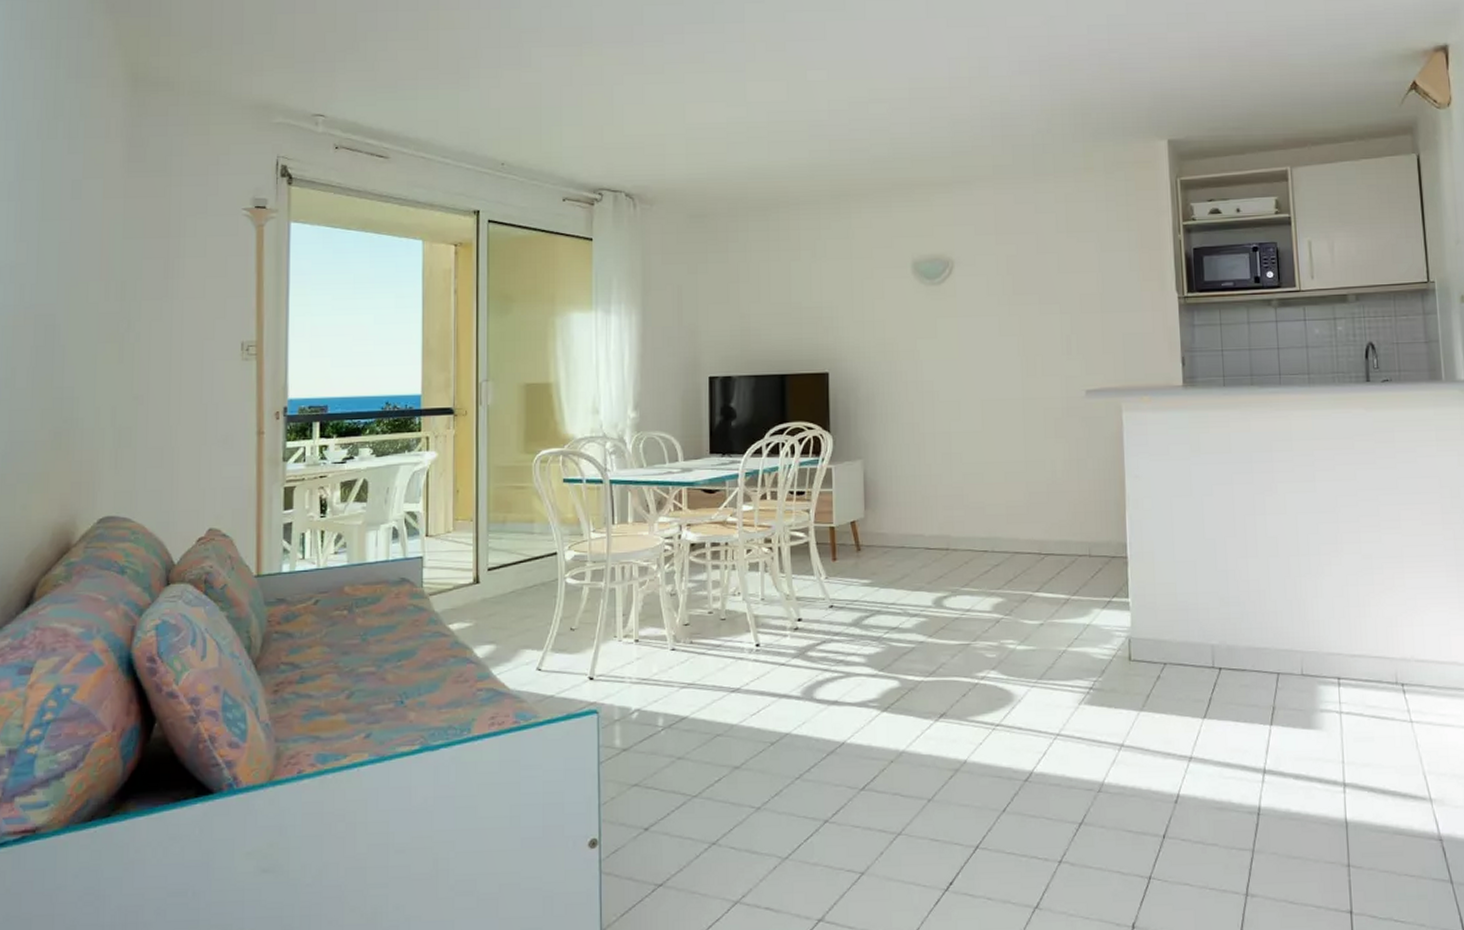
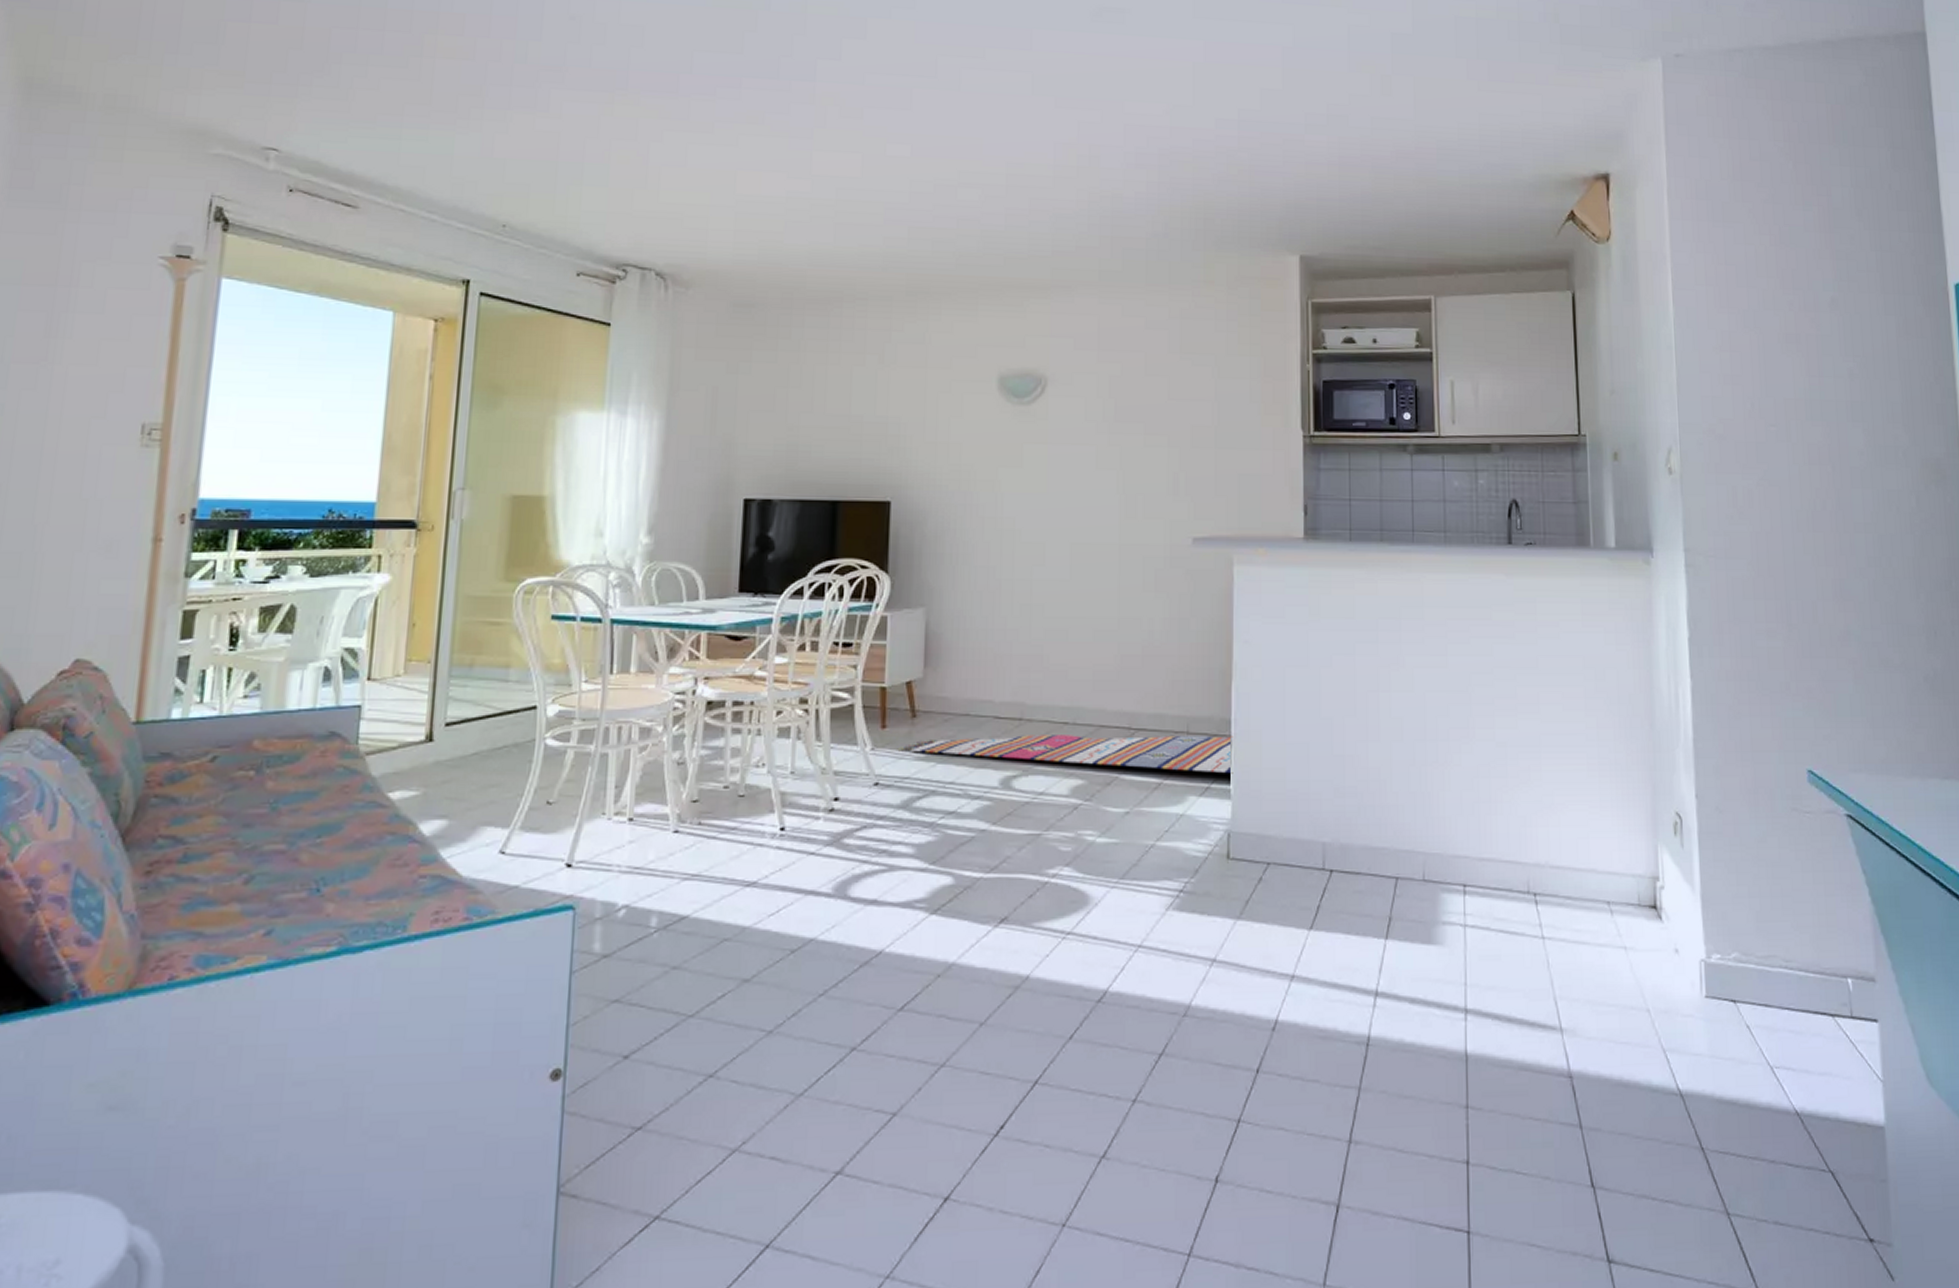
rug: none [846,557,1131,589] -> present [897,735,1233,774]

